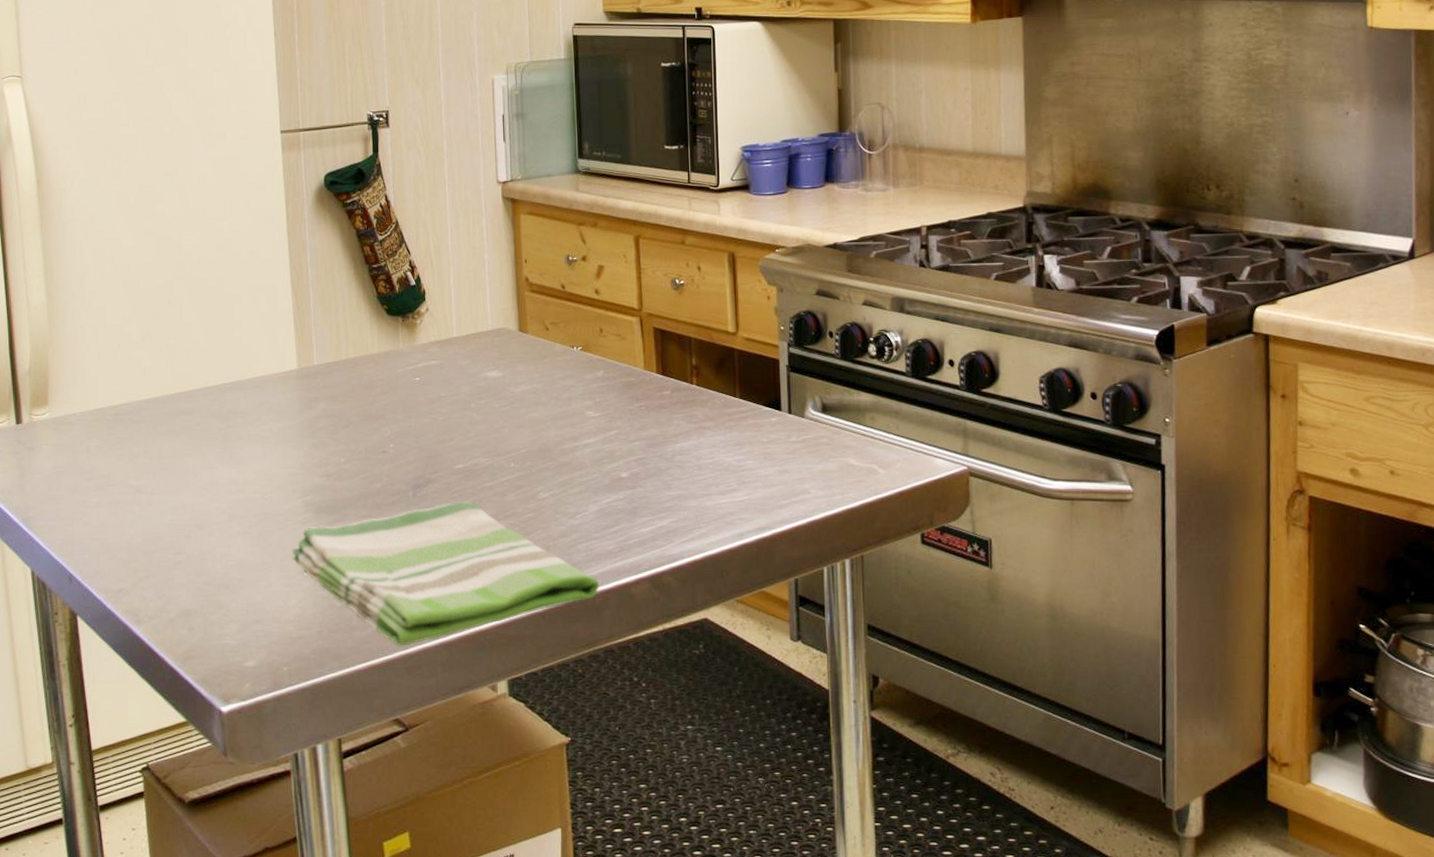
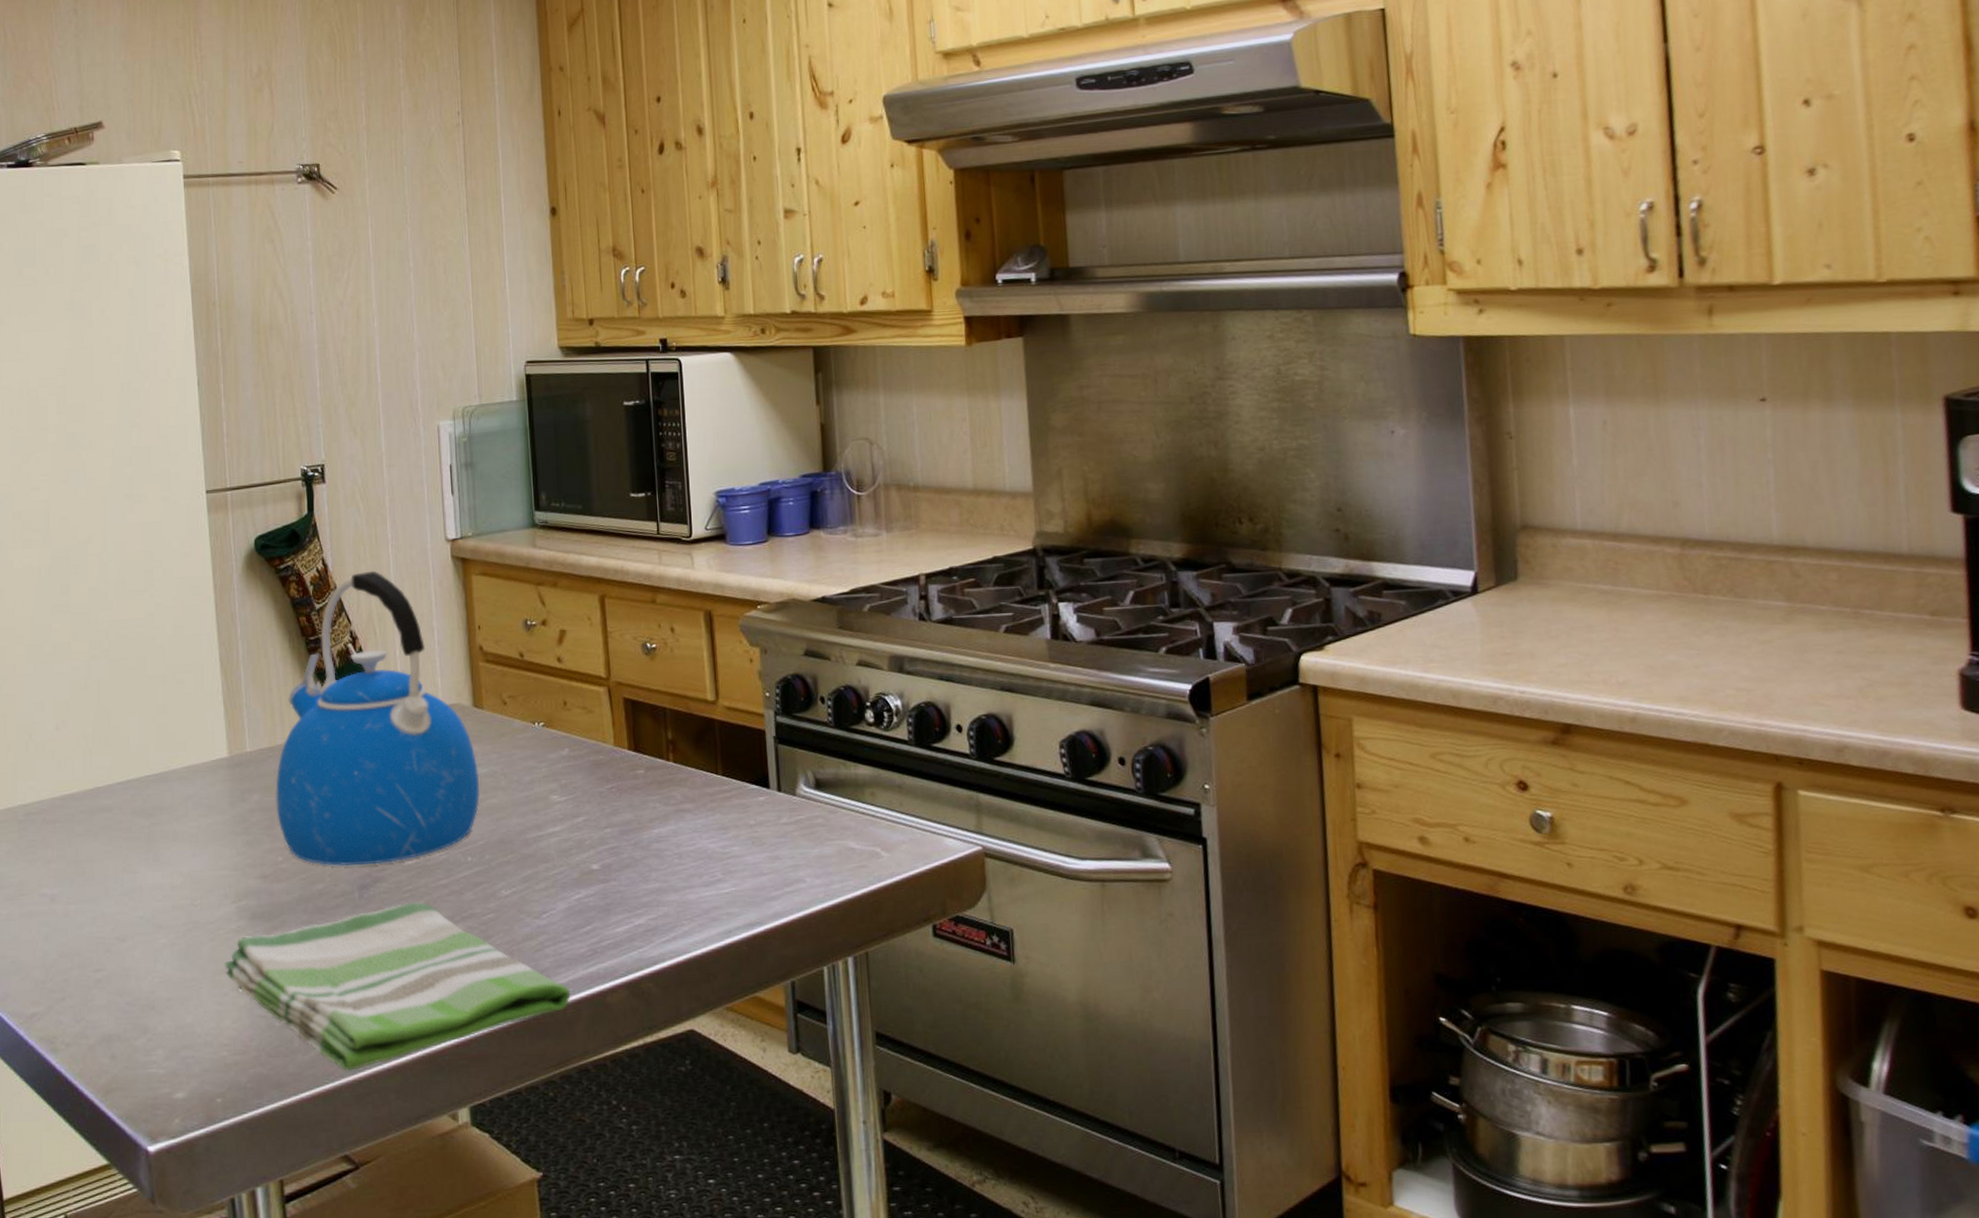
kettle: none [339,207,523,468] -> present [275,570,480,867]

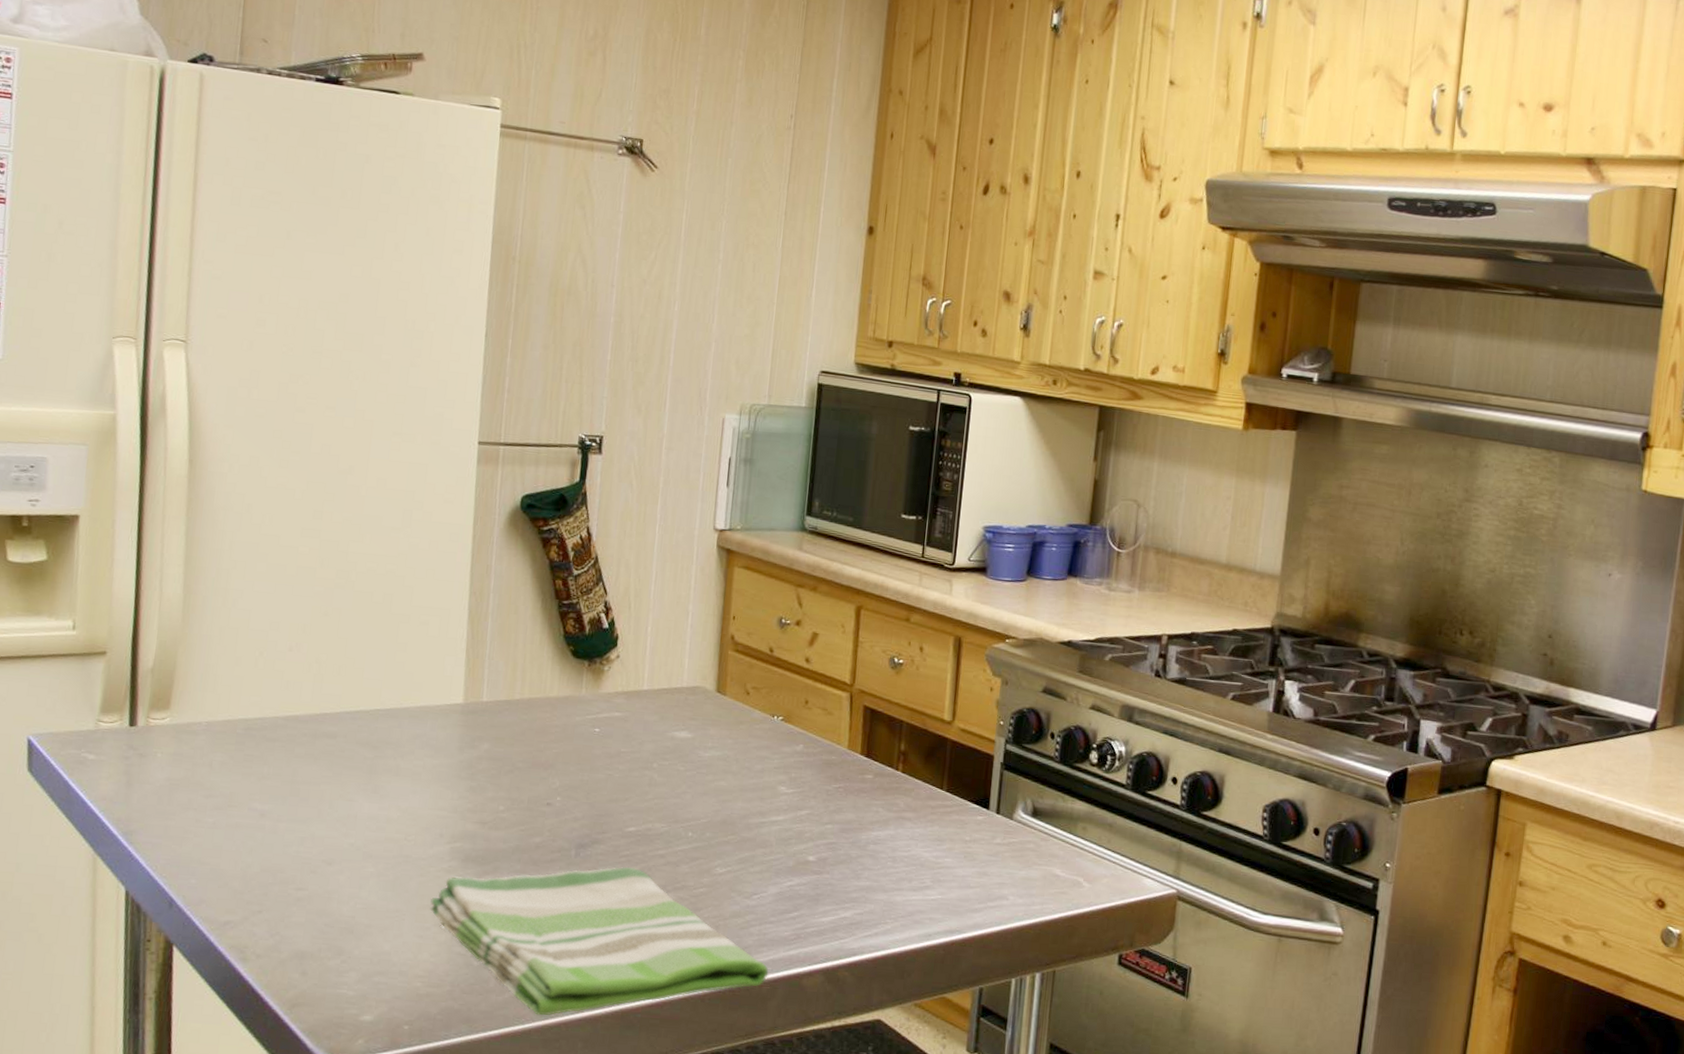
kettle: present [275,570,480,867] -> none [504,547,712,827]

